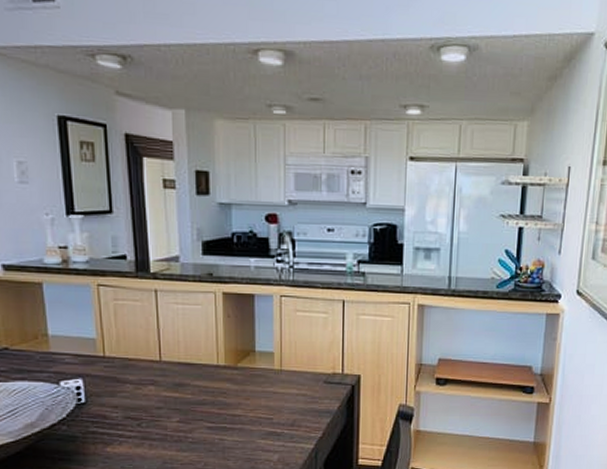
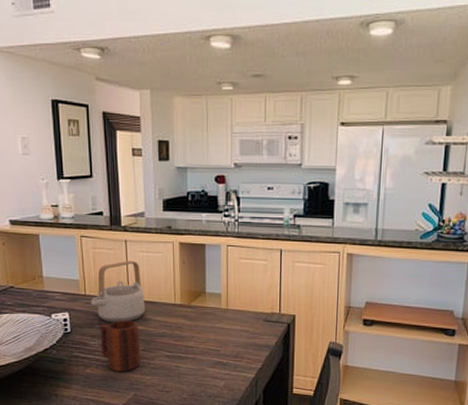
teapot: none [111,314,181,389] -> present [91,260,145,322]
mug: none [124,386,177,449] -> present [100,320,141,372]

